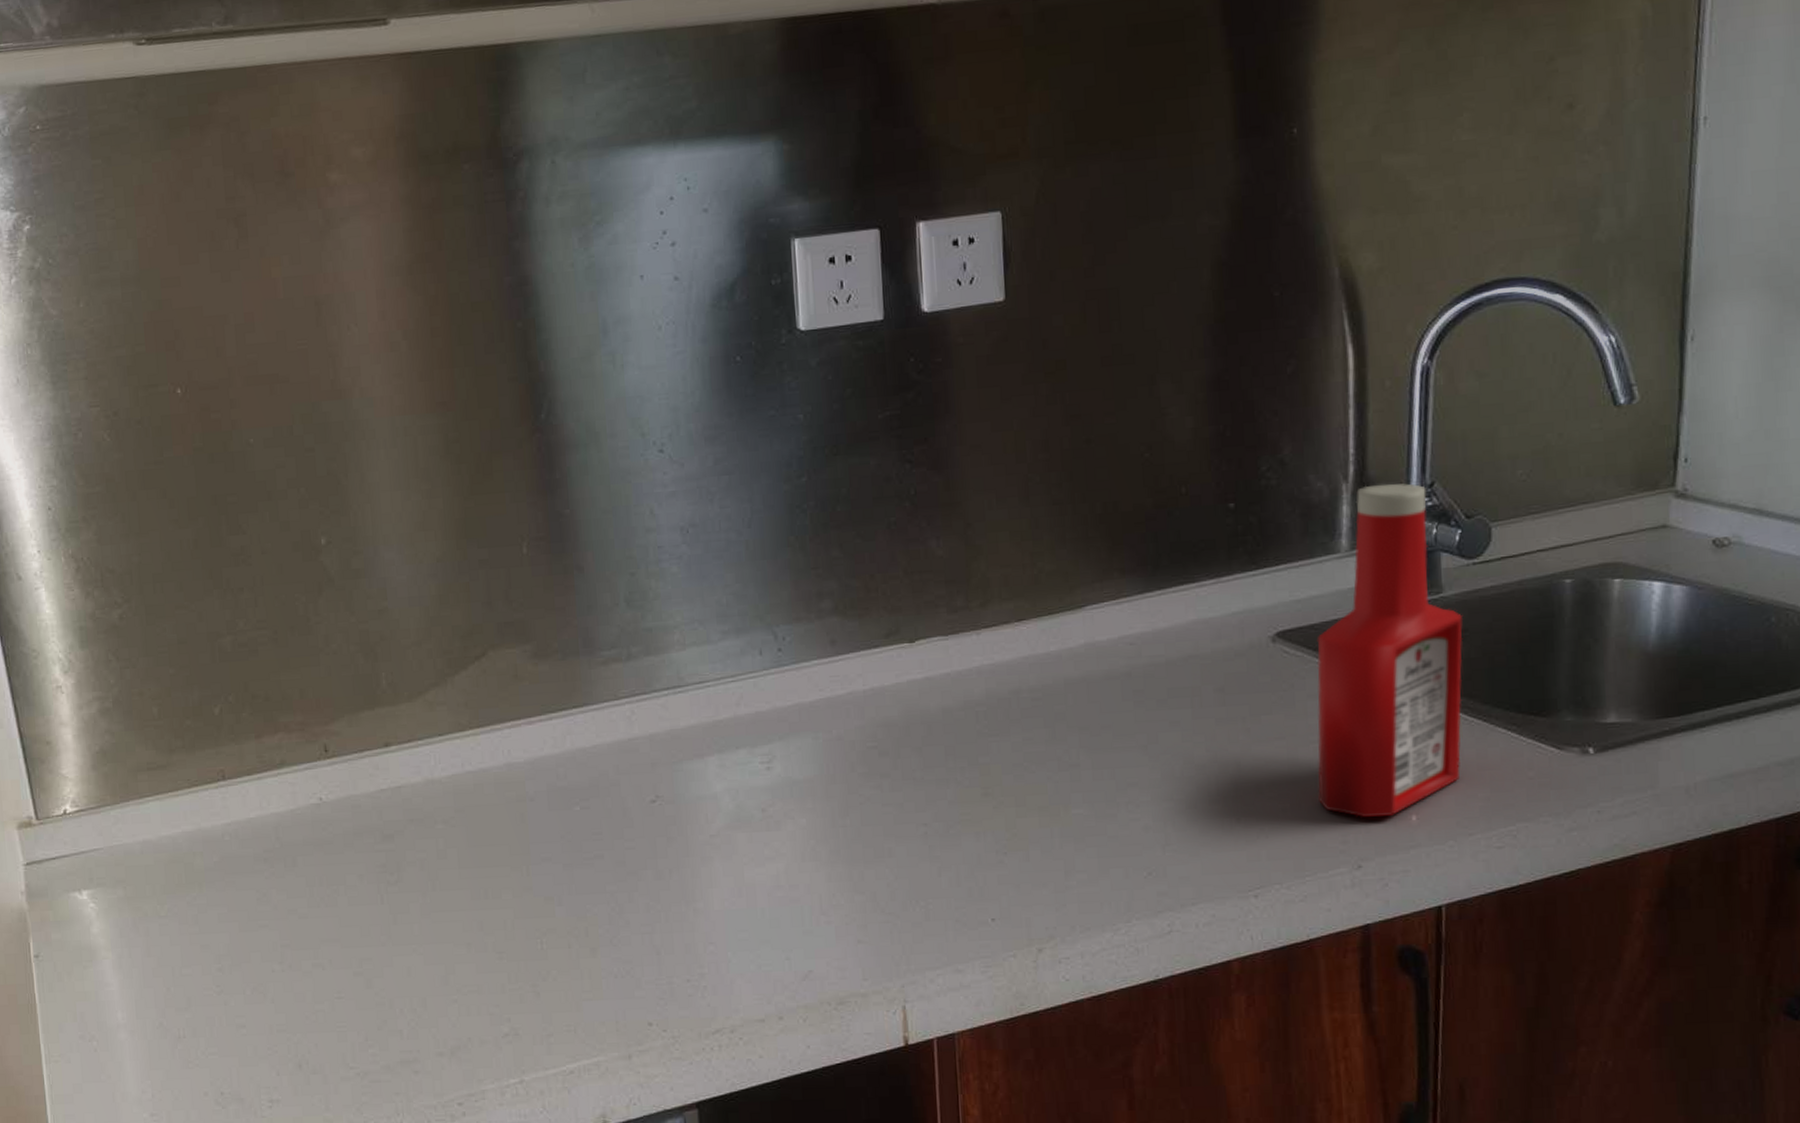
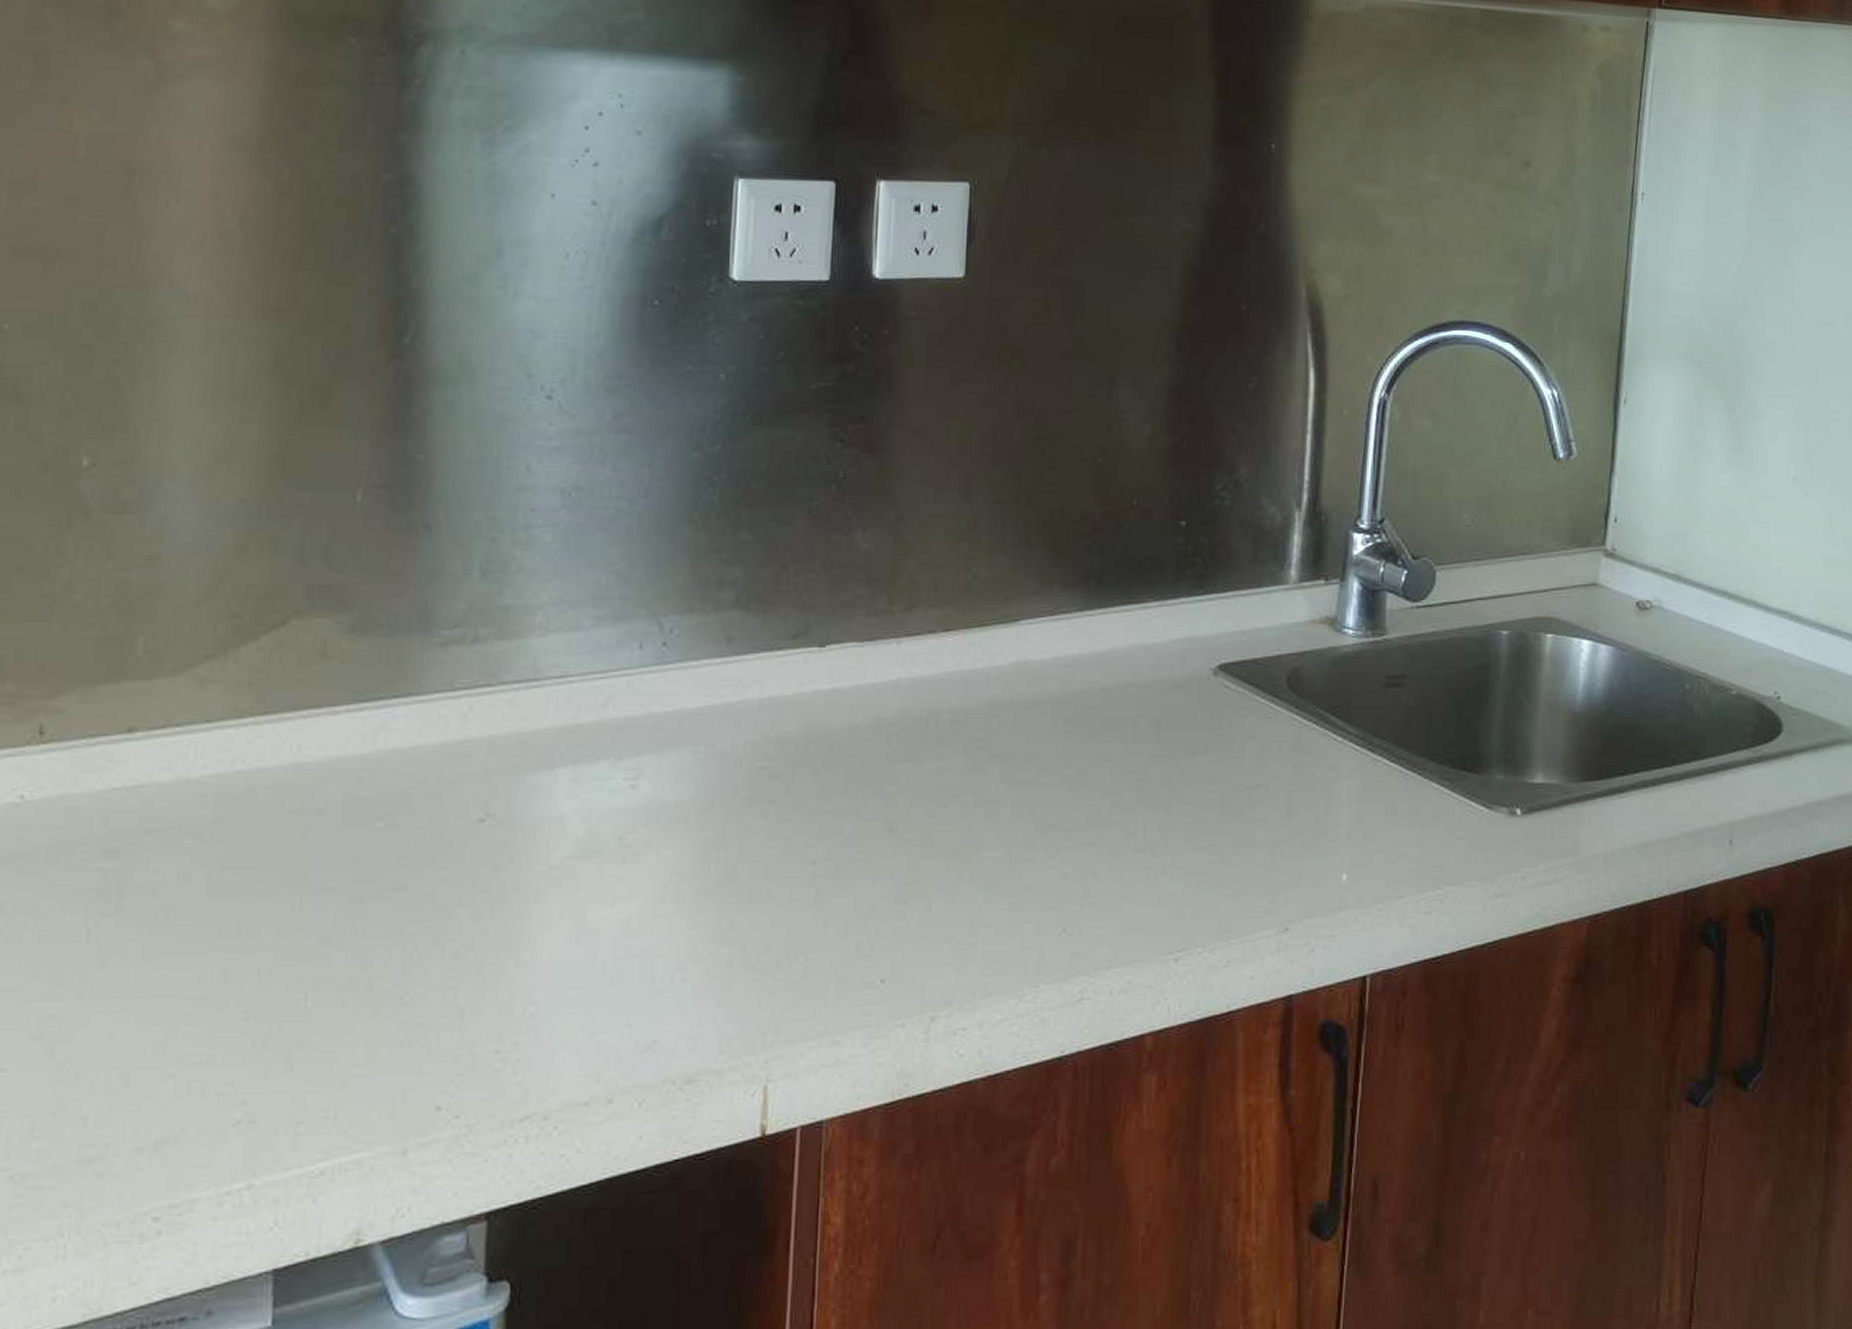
ketchup bottle: present [1316,483,1463,817] -> none [1249,515,1403,874]

